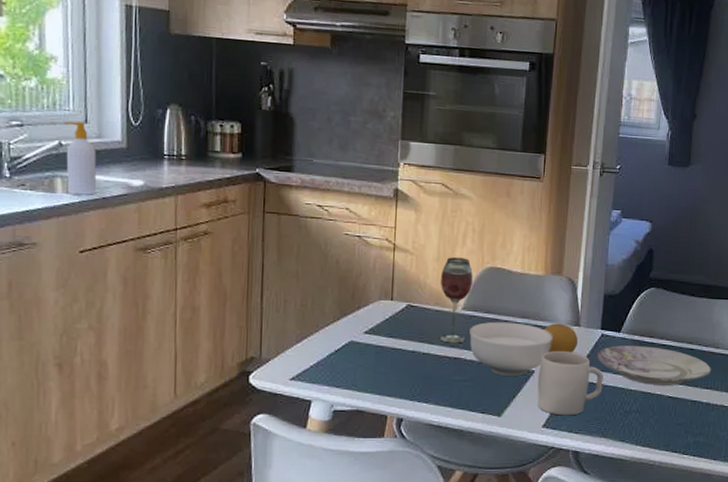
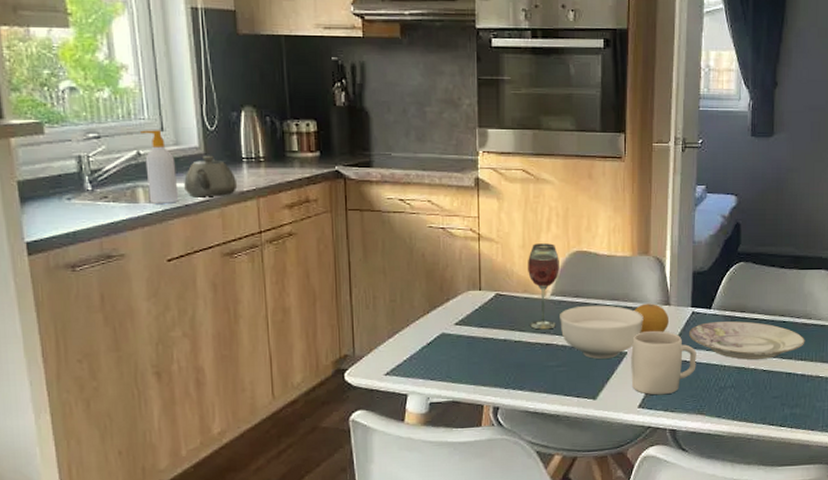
teapot: none [103,149,157,192] -> present [184,155,238,198]

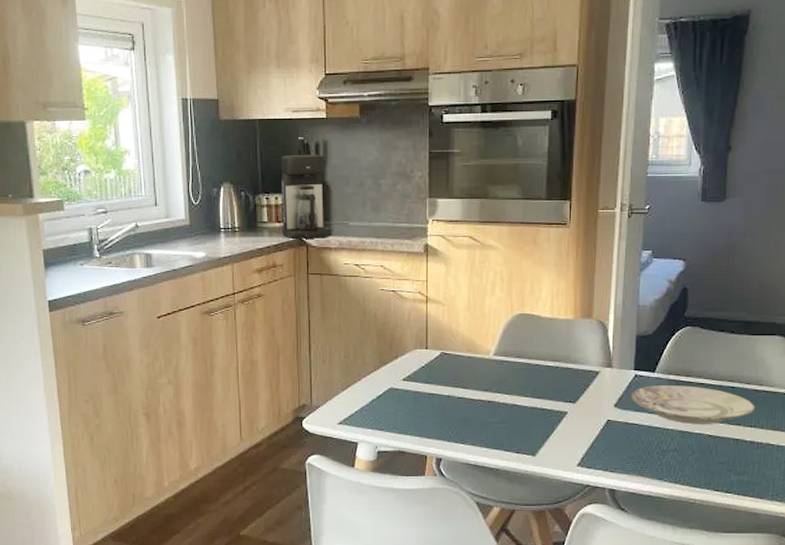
soap bottle: present [140,130,179,204] -> none [139,205,168,268]
teapot: present [184,155,238,198] -> none [172,226,216,263]
coffee maker: none [311,76,370,172] -> present [280,154,329,240]
wineglass: present [528,243,559,330] -> none [472,306,503,388]
bowl: present [560,305,644,359] -> none [502,365,585,417]
mug: present [631,331,696,395] -> none [571,393,638,455]
fruit: present [634,303,670,333] -> none [575,365,611,394]

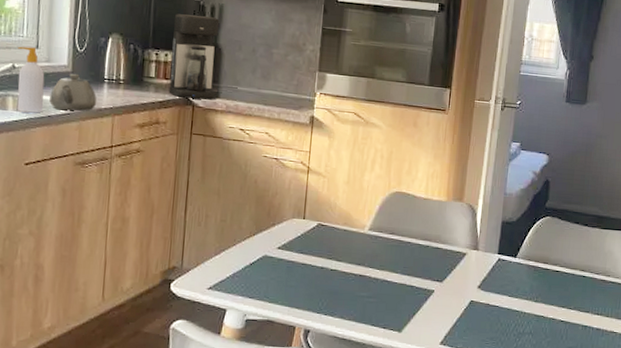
soap bottle: none [139,205,168,268] -> present [17,46,45,113]
teapot: none [172,226,216,263] -> present [49,73,97,112]
plate: present [630,385,756,424] -> none [493,270,603,310]

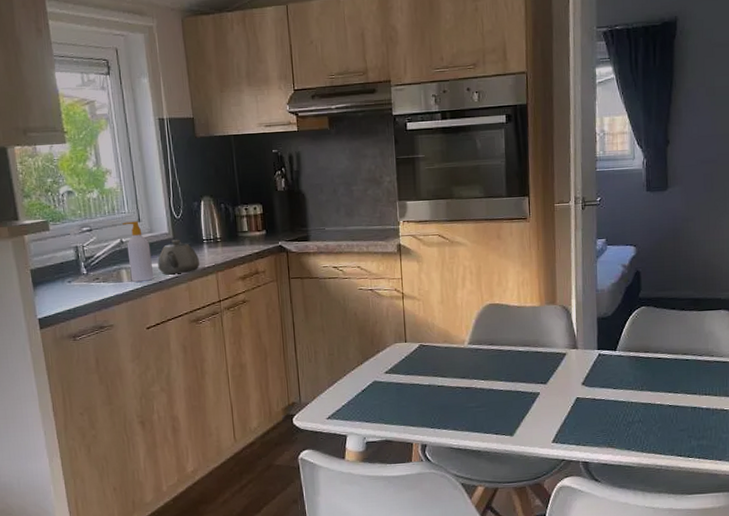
coffee maker: present [168,14,220,100] -> none [256,165,307,247]

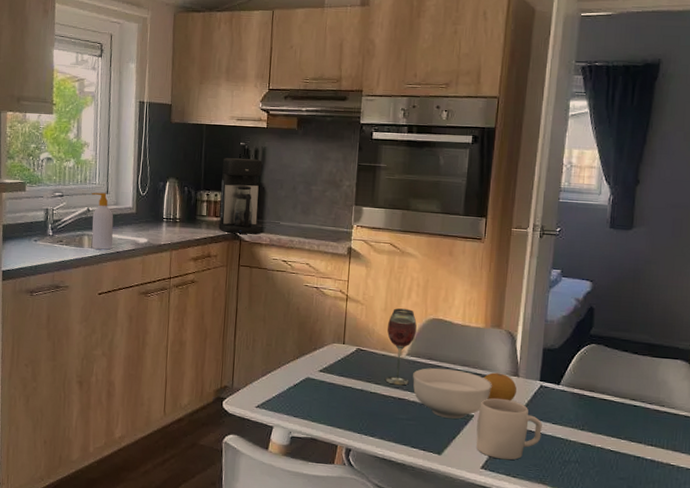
teapot: present [158,239,200,275] -> none [118,214,158,248]
coffee maker: none [256,165,307,247] -> present [218,158,263,235]
wineglass: none [446,298,475,375] -> present [385,308,417,386]
bowl: none [477,351,554,400] -> present [413,367,492,419]
mug: none [543,372,605,431] -> present [476,398,542,461]
fruit: none [544,348,578,375] -> present [483,372,517,401]

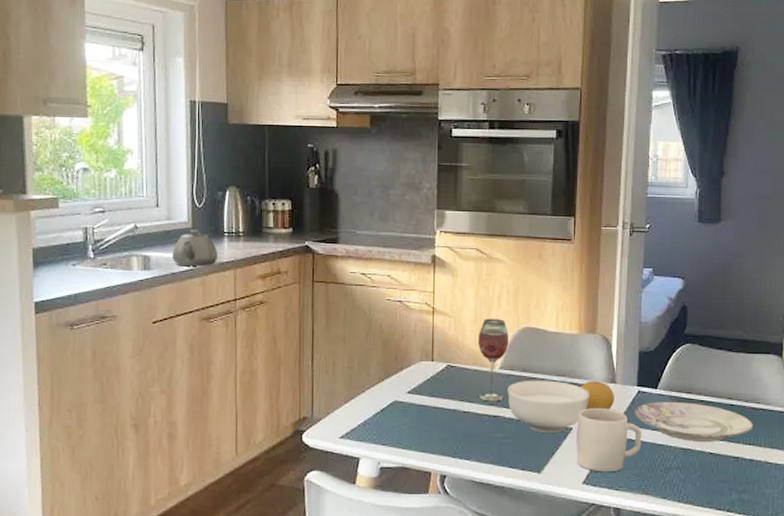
soap bottle: present [91,192,114,250] -> none [139,206,167,271]
teapot: none [118,214,158,248] -> present [172,229,219,267]
coffee maker: present [218,158,263,235] -> none [288,161,336,247]
plate: none [535,397,657,440] -> present [634,402,754,442]

